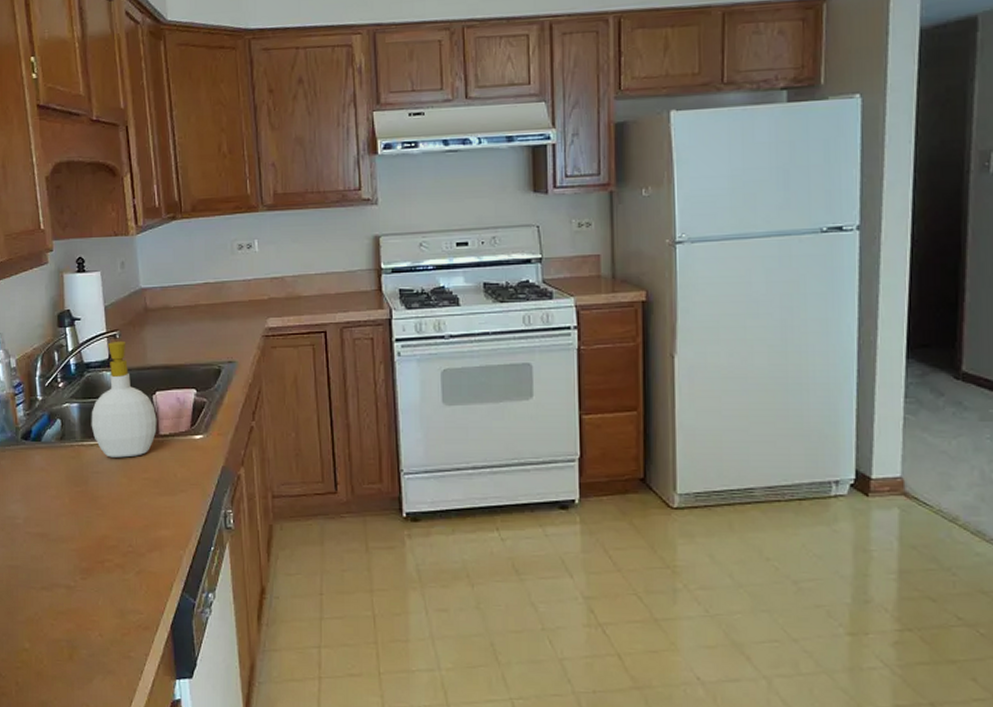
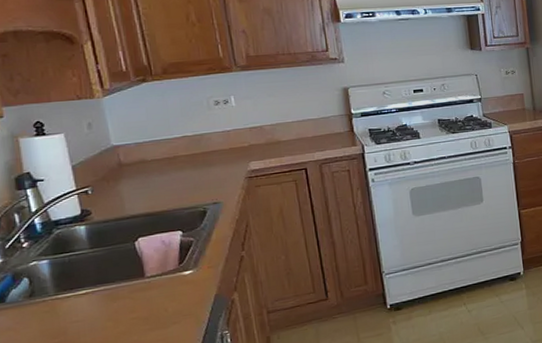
soap bottle: present [91,342,157,458] -> none [65,196,143,305]

